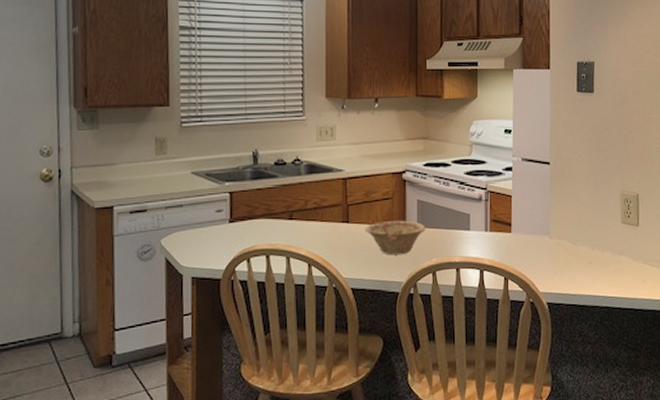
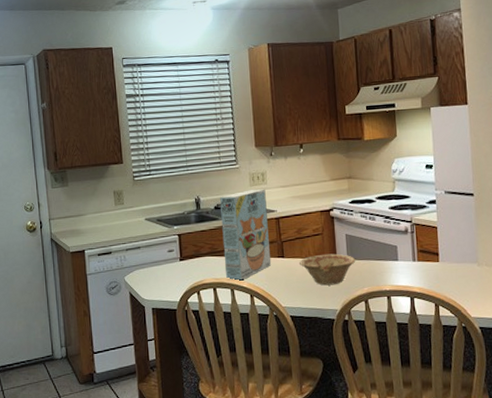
cereal box: none [281,145,335,247] -> present [220,189,272,281]

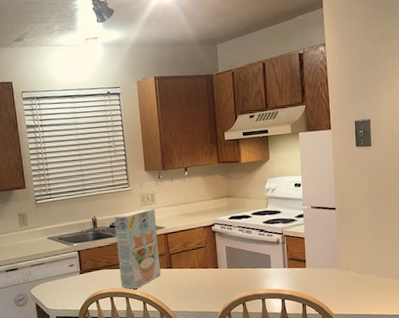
dish: present [299,253,356,286] -> none [186,263,235,292]

